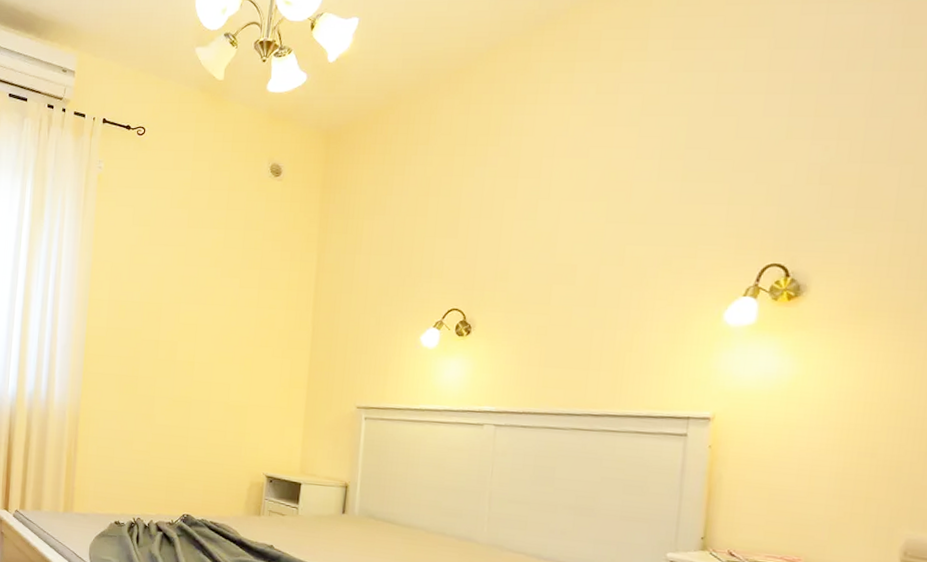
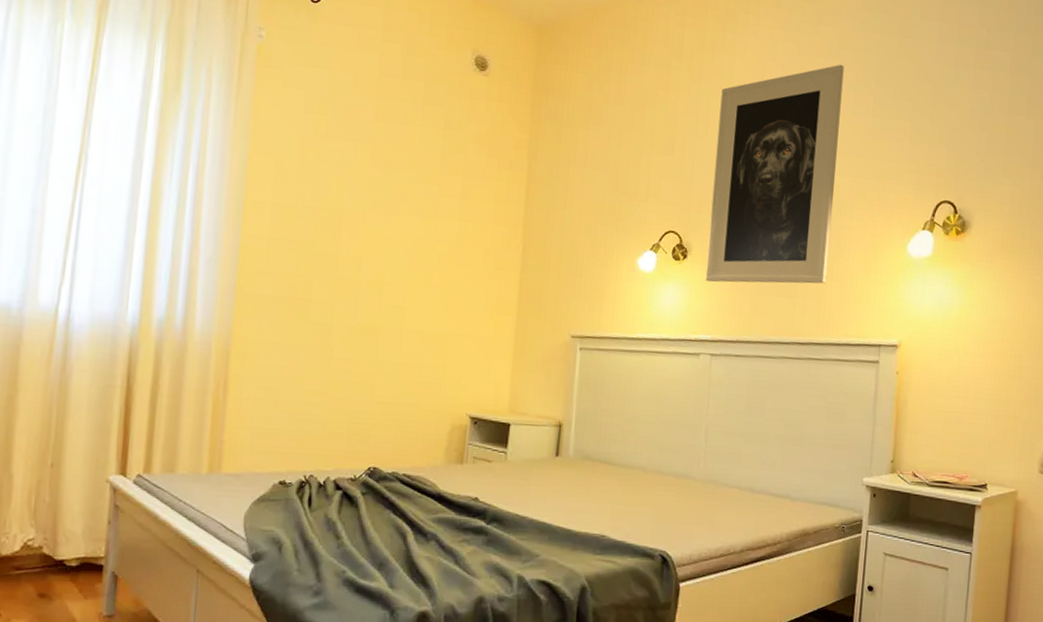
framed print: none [489,131,647,356] -> present [705,64,844,284]

